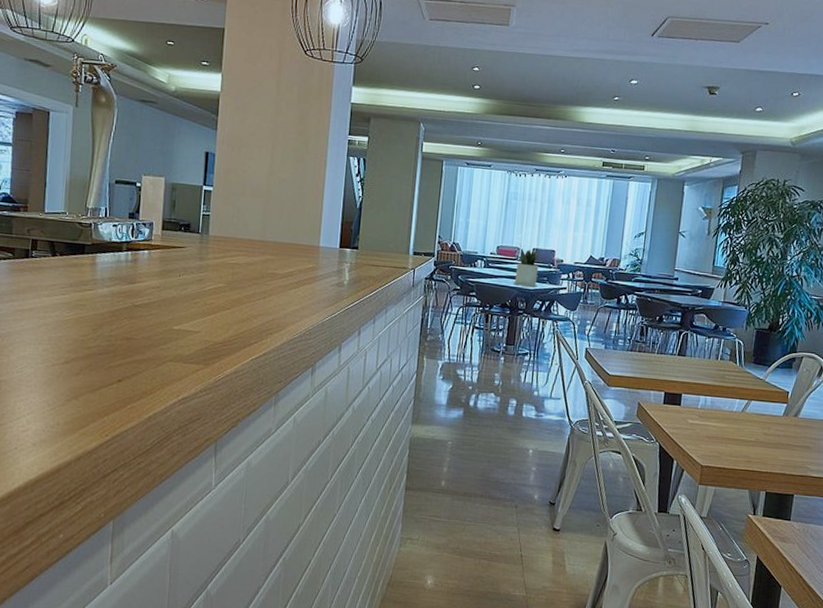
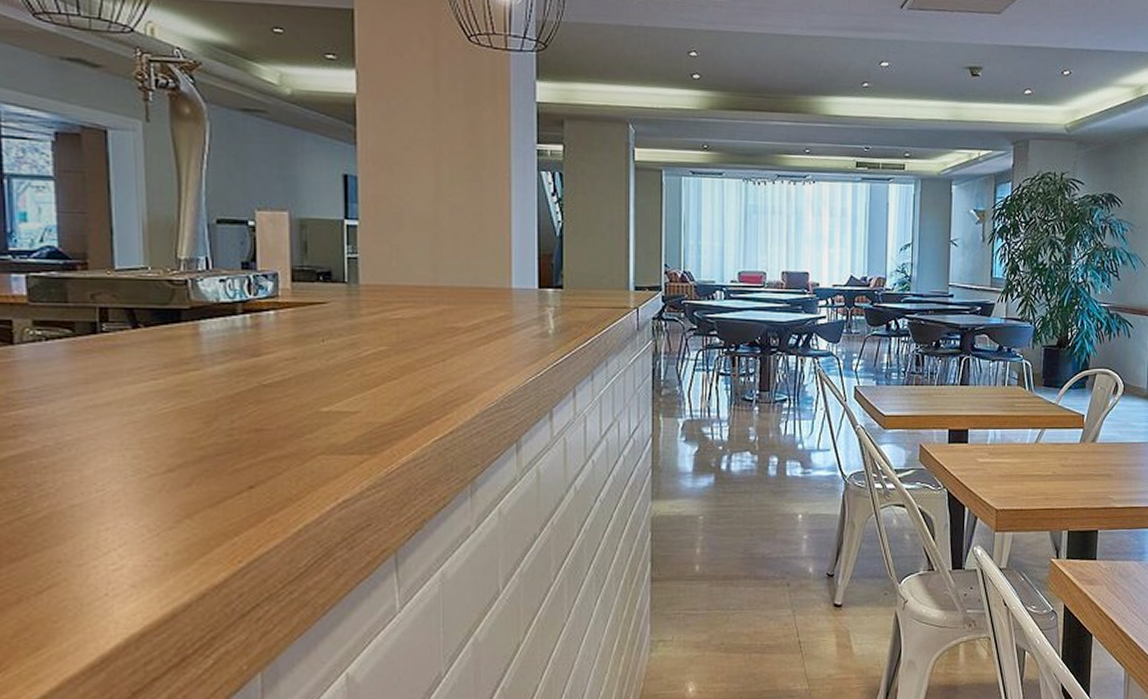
planter: present [512,247,539,287] -> none [760,271,792,319]

